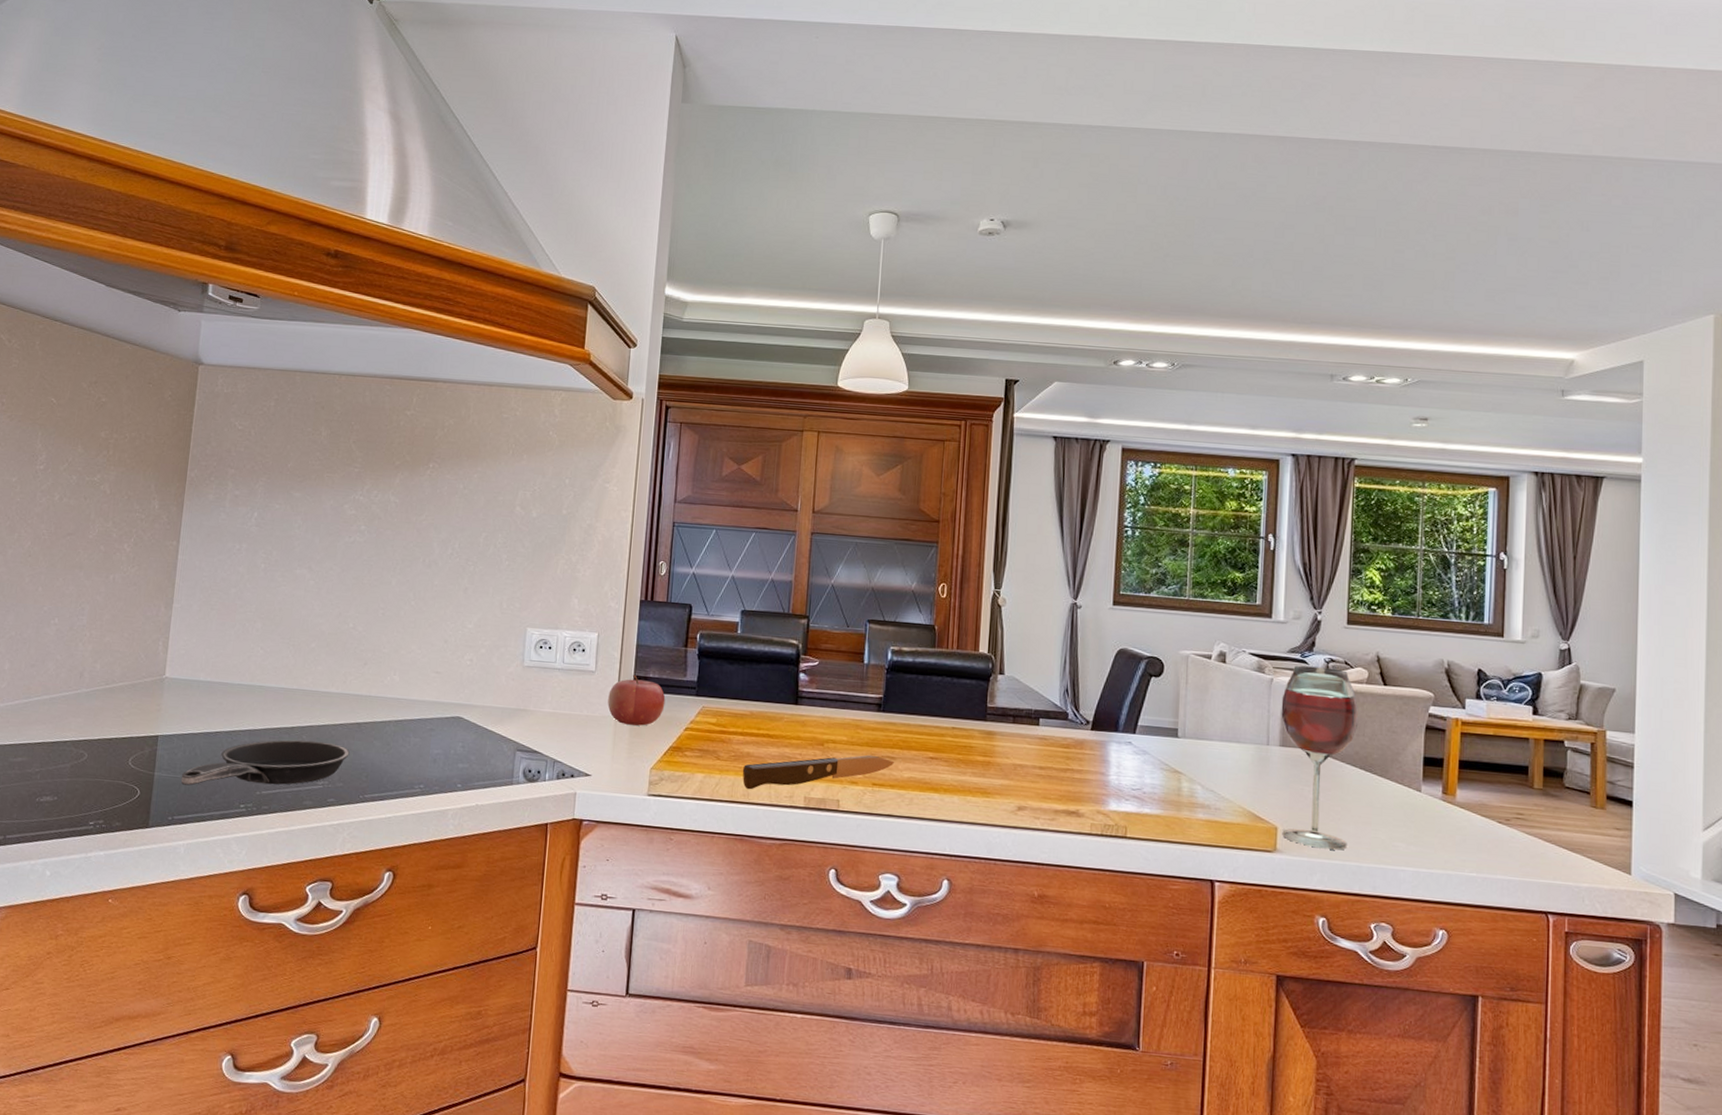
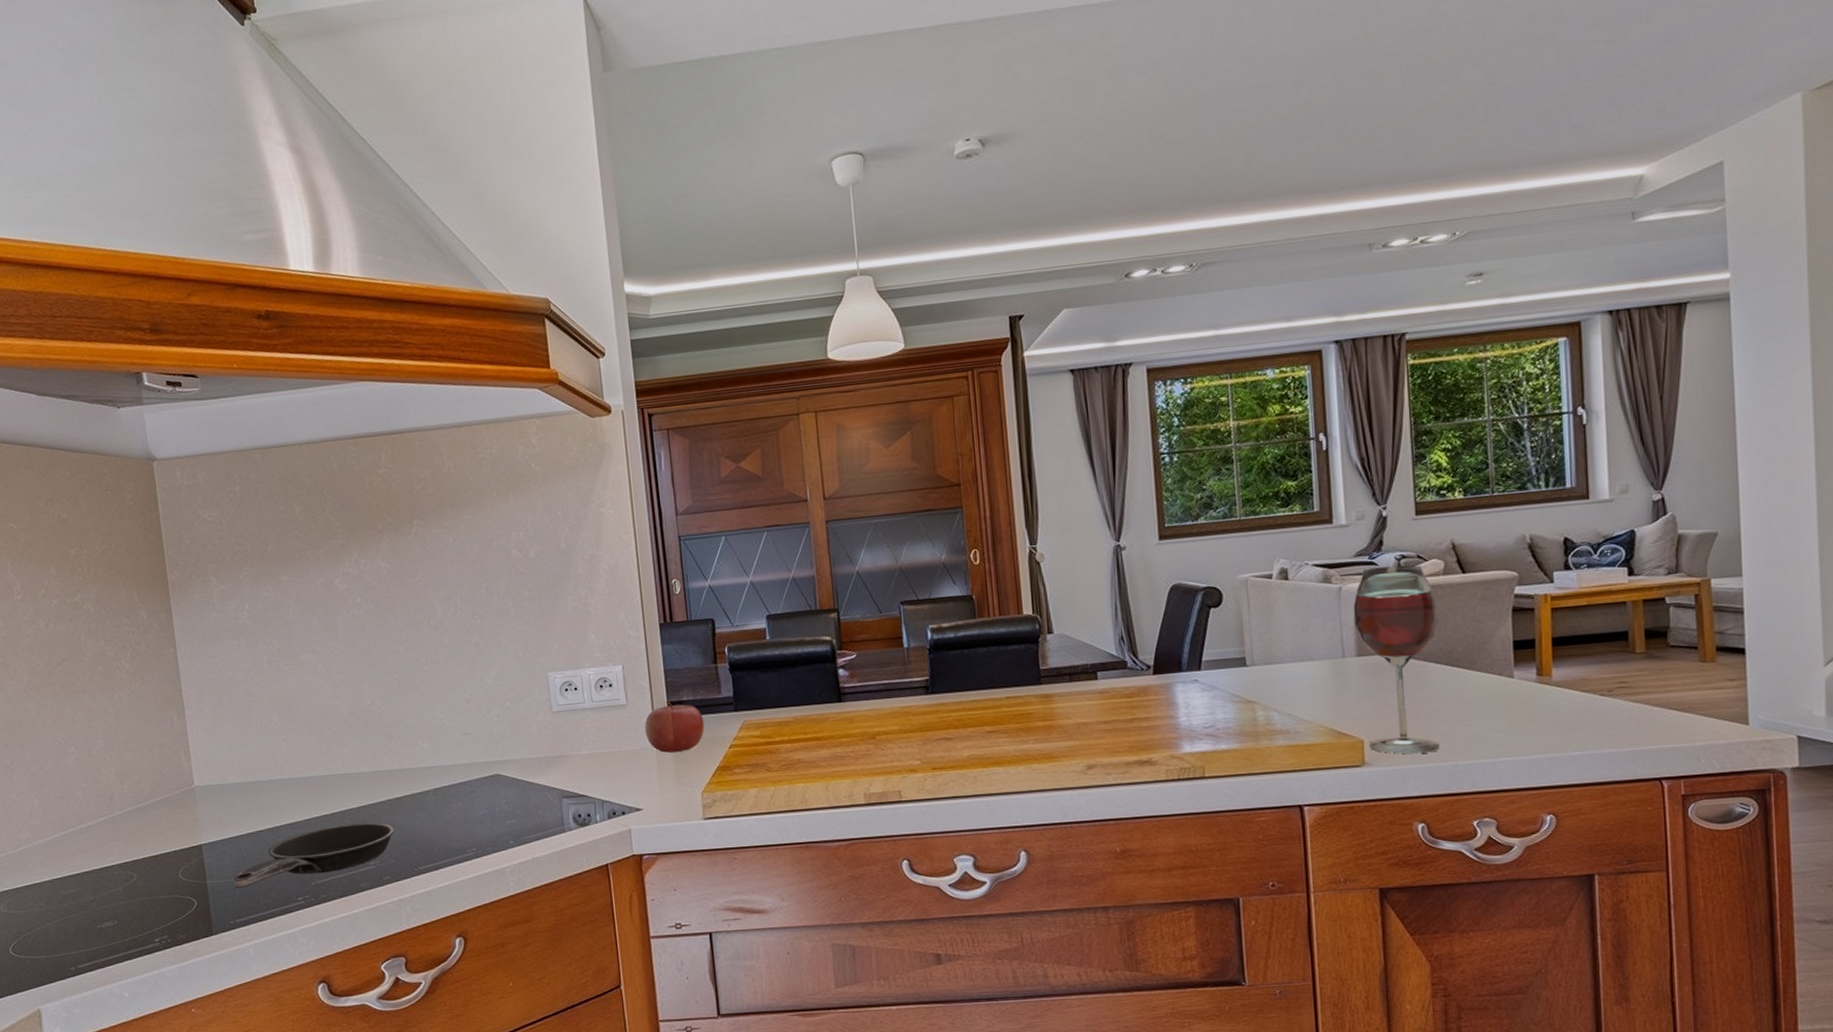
kitchen knife: present [742,755,895,790] -> none [795,739,952,796]

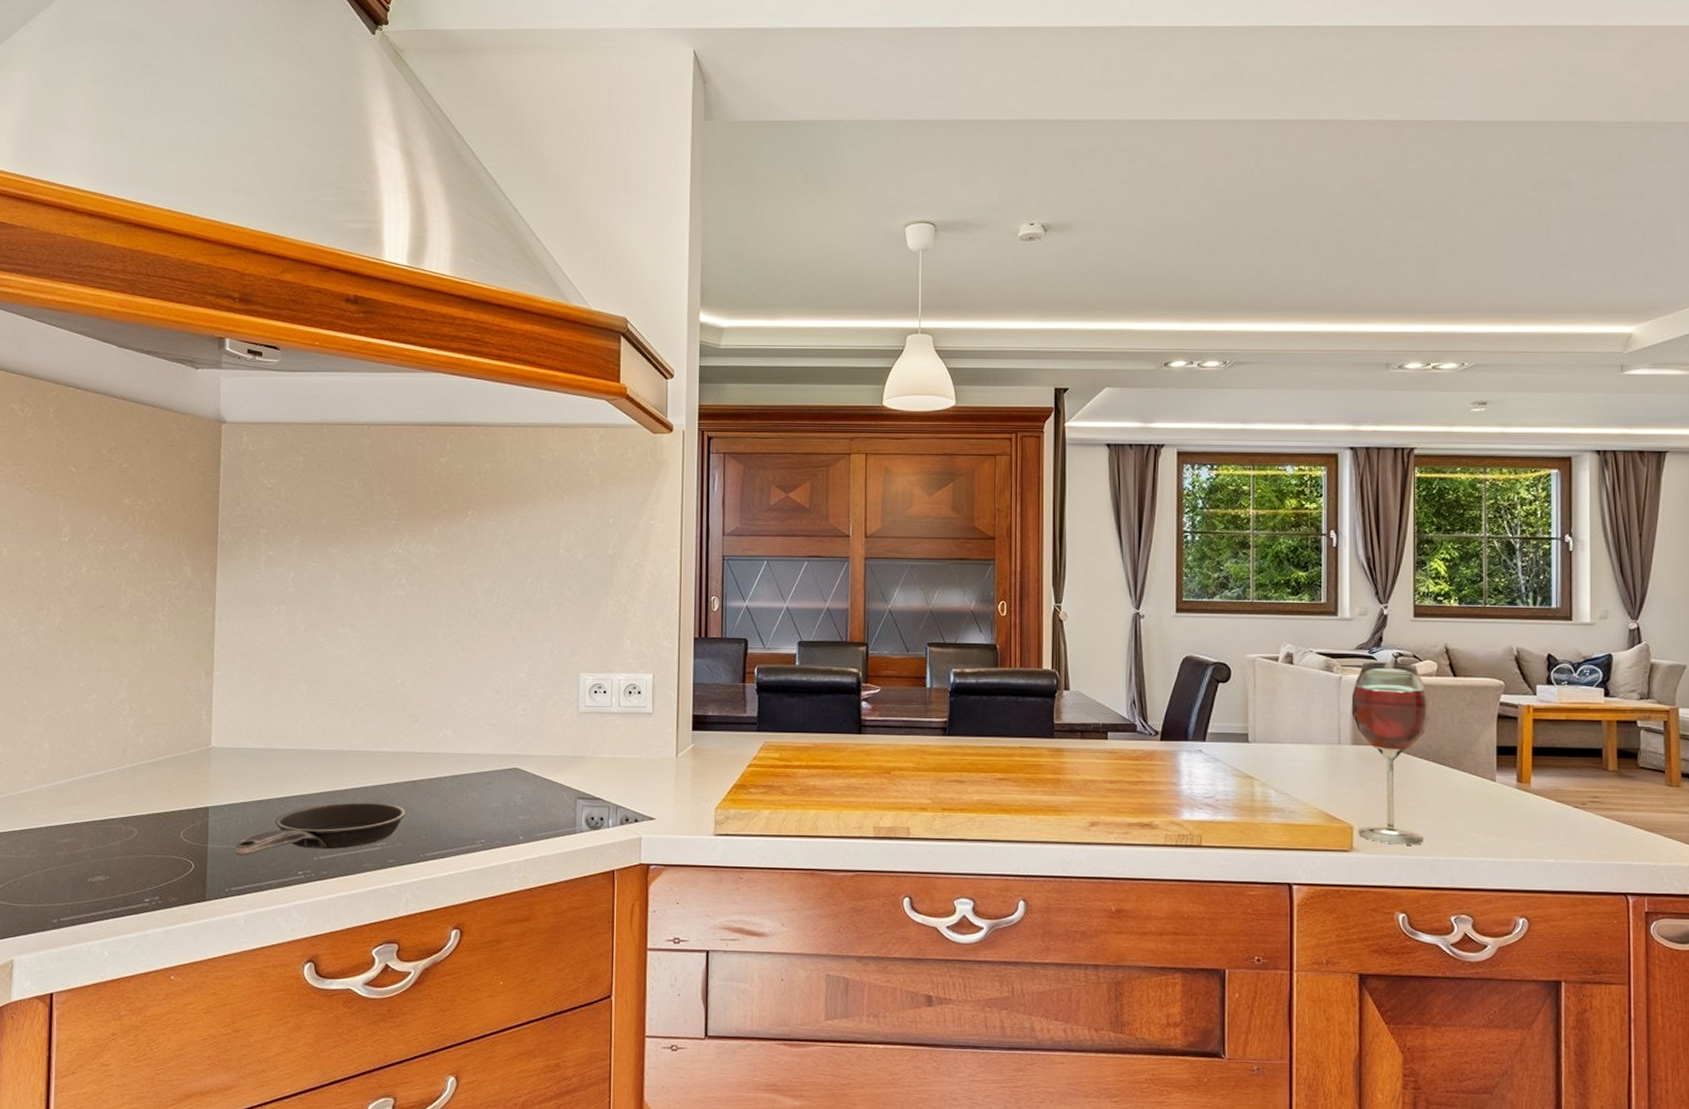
fruit: present [644,700,705,753] -> none [667,713,726,765]

